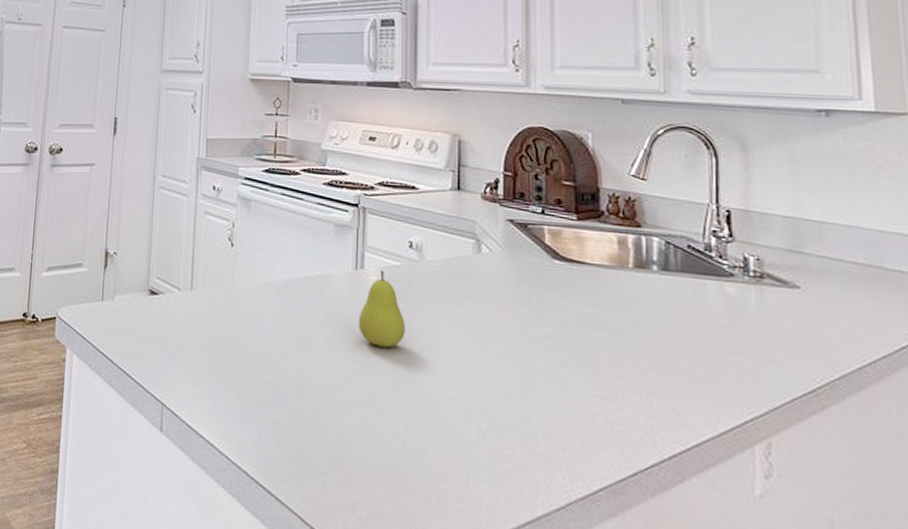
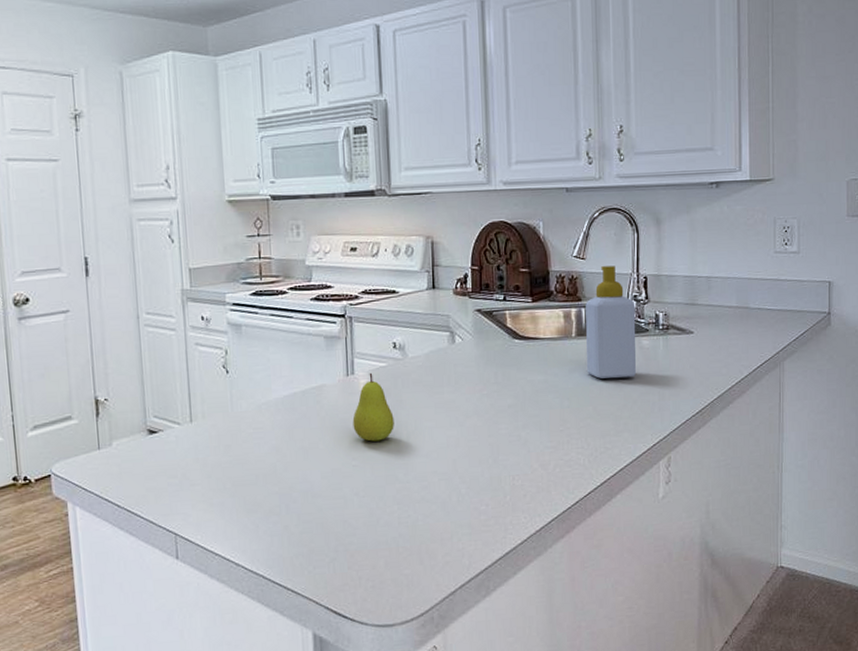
soap bottle: none [647,191,717,330] -> present [585,266,636,379]

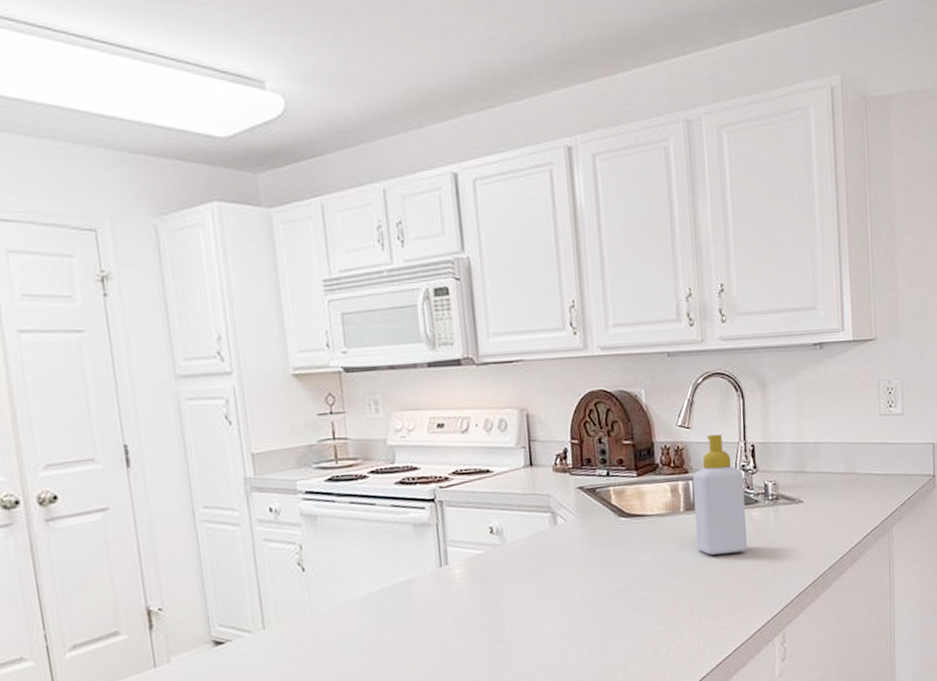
fruit: present [352,372,394,442] -> none [449,561,496,638]

